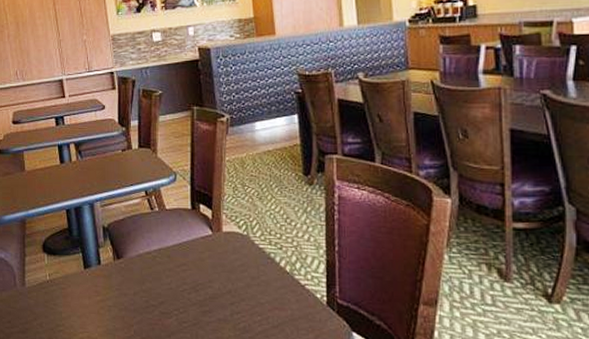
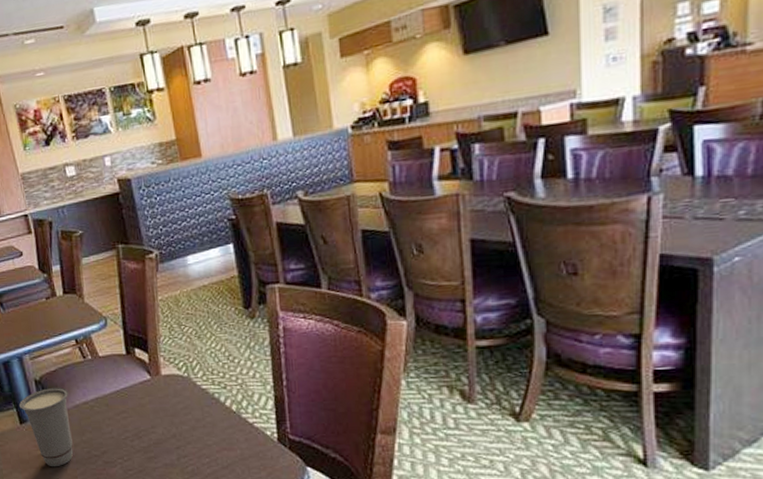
cup: none [86,236,134,314] -> present [19,388,74,467]

